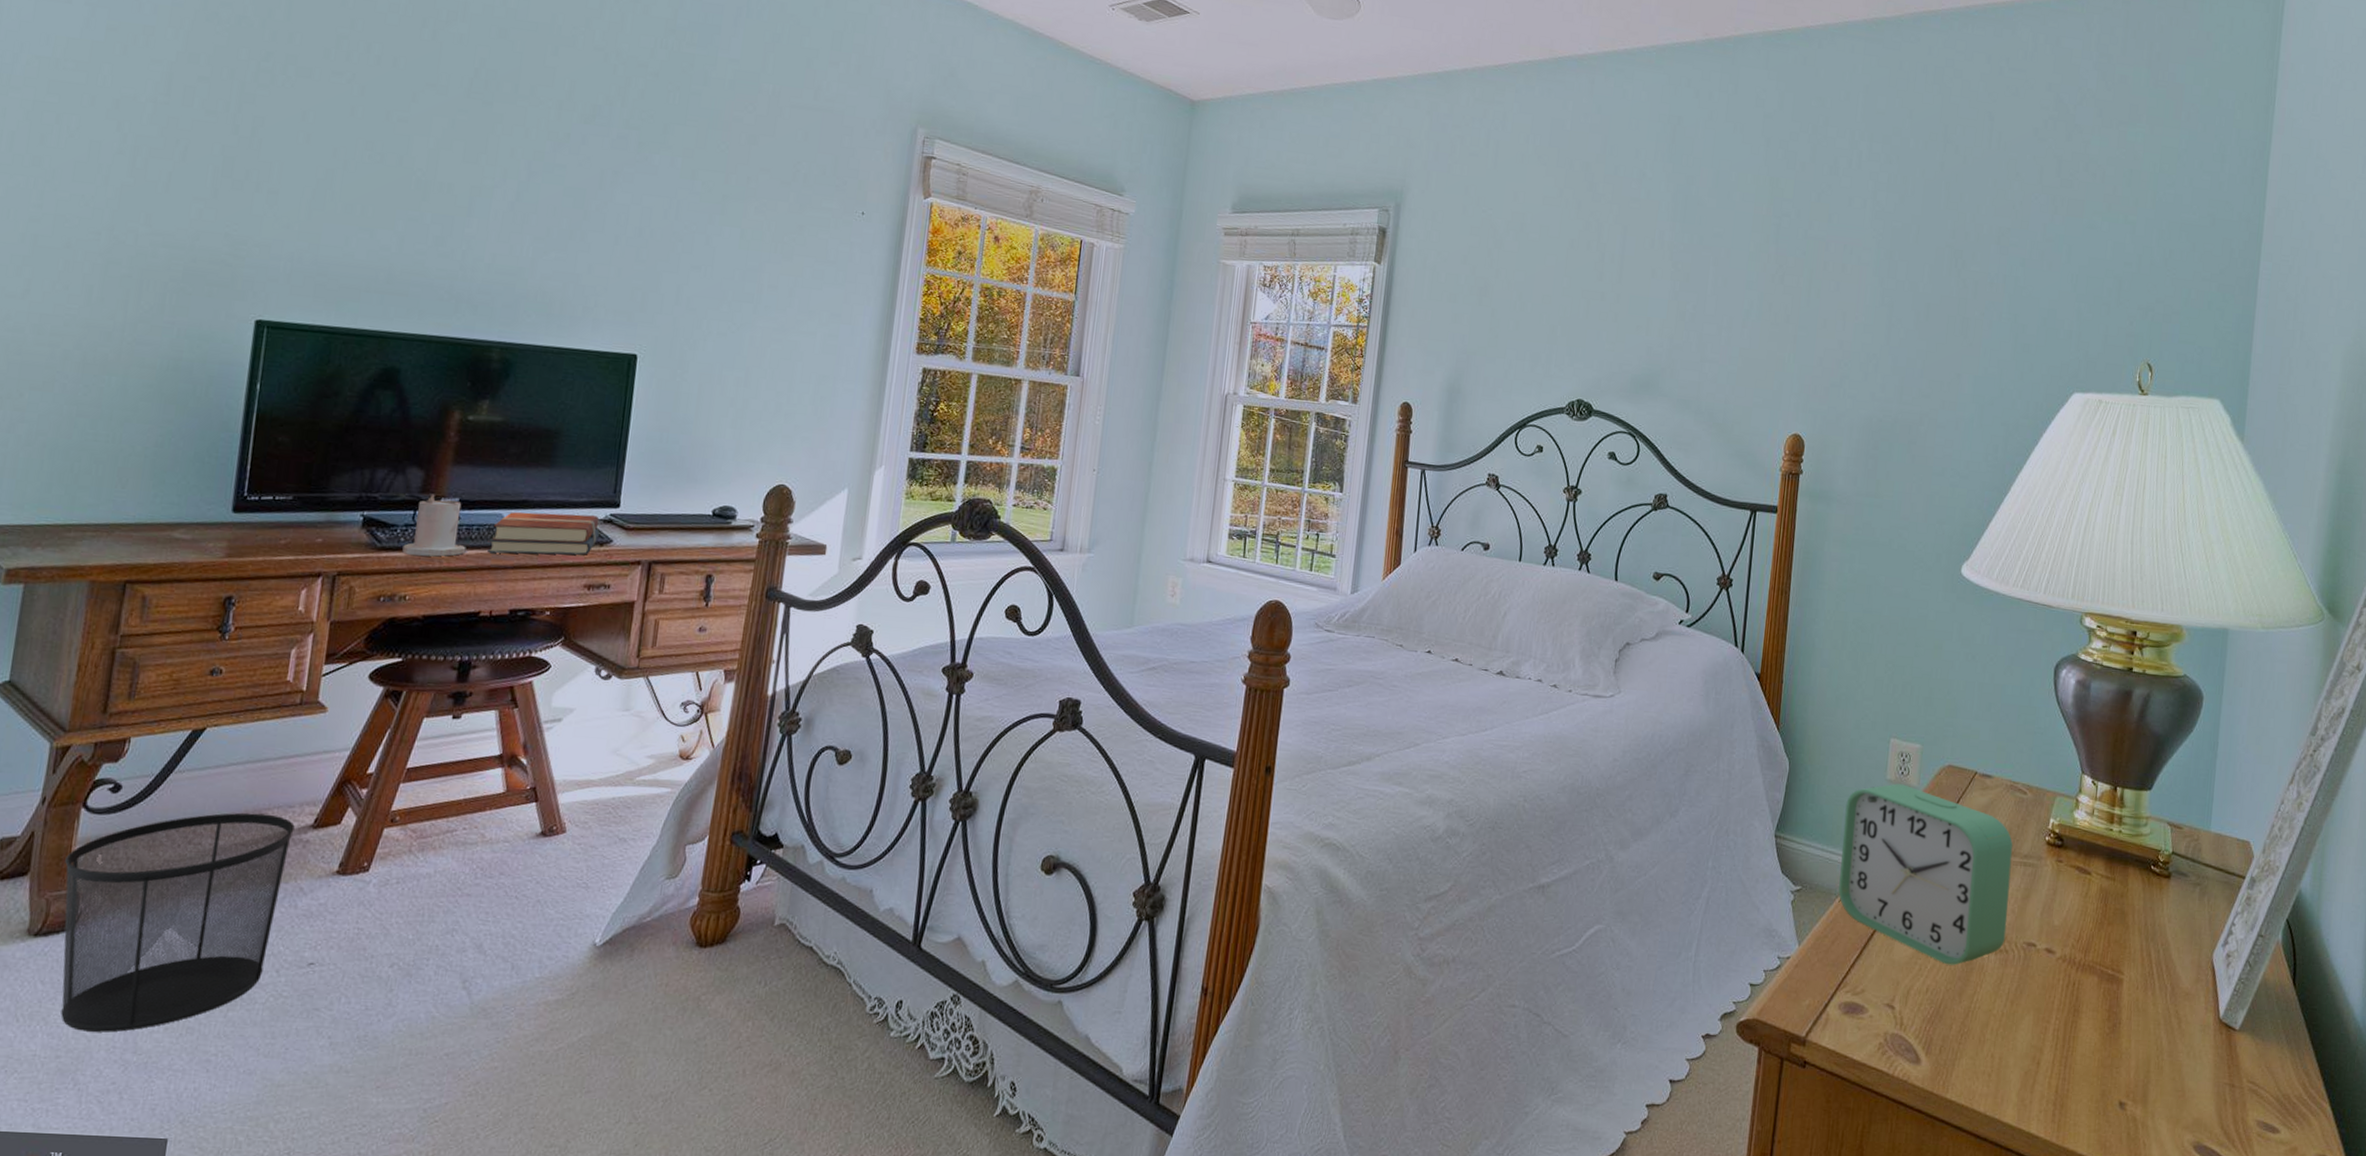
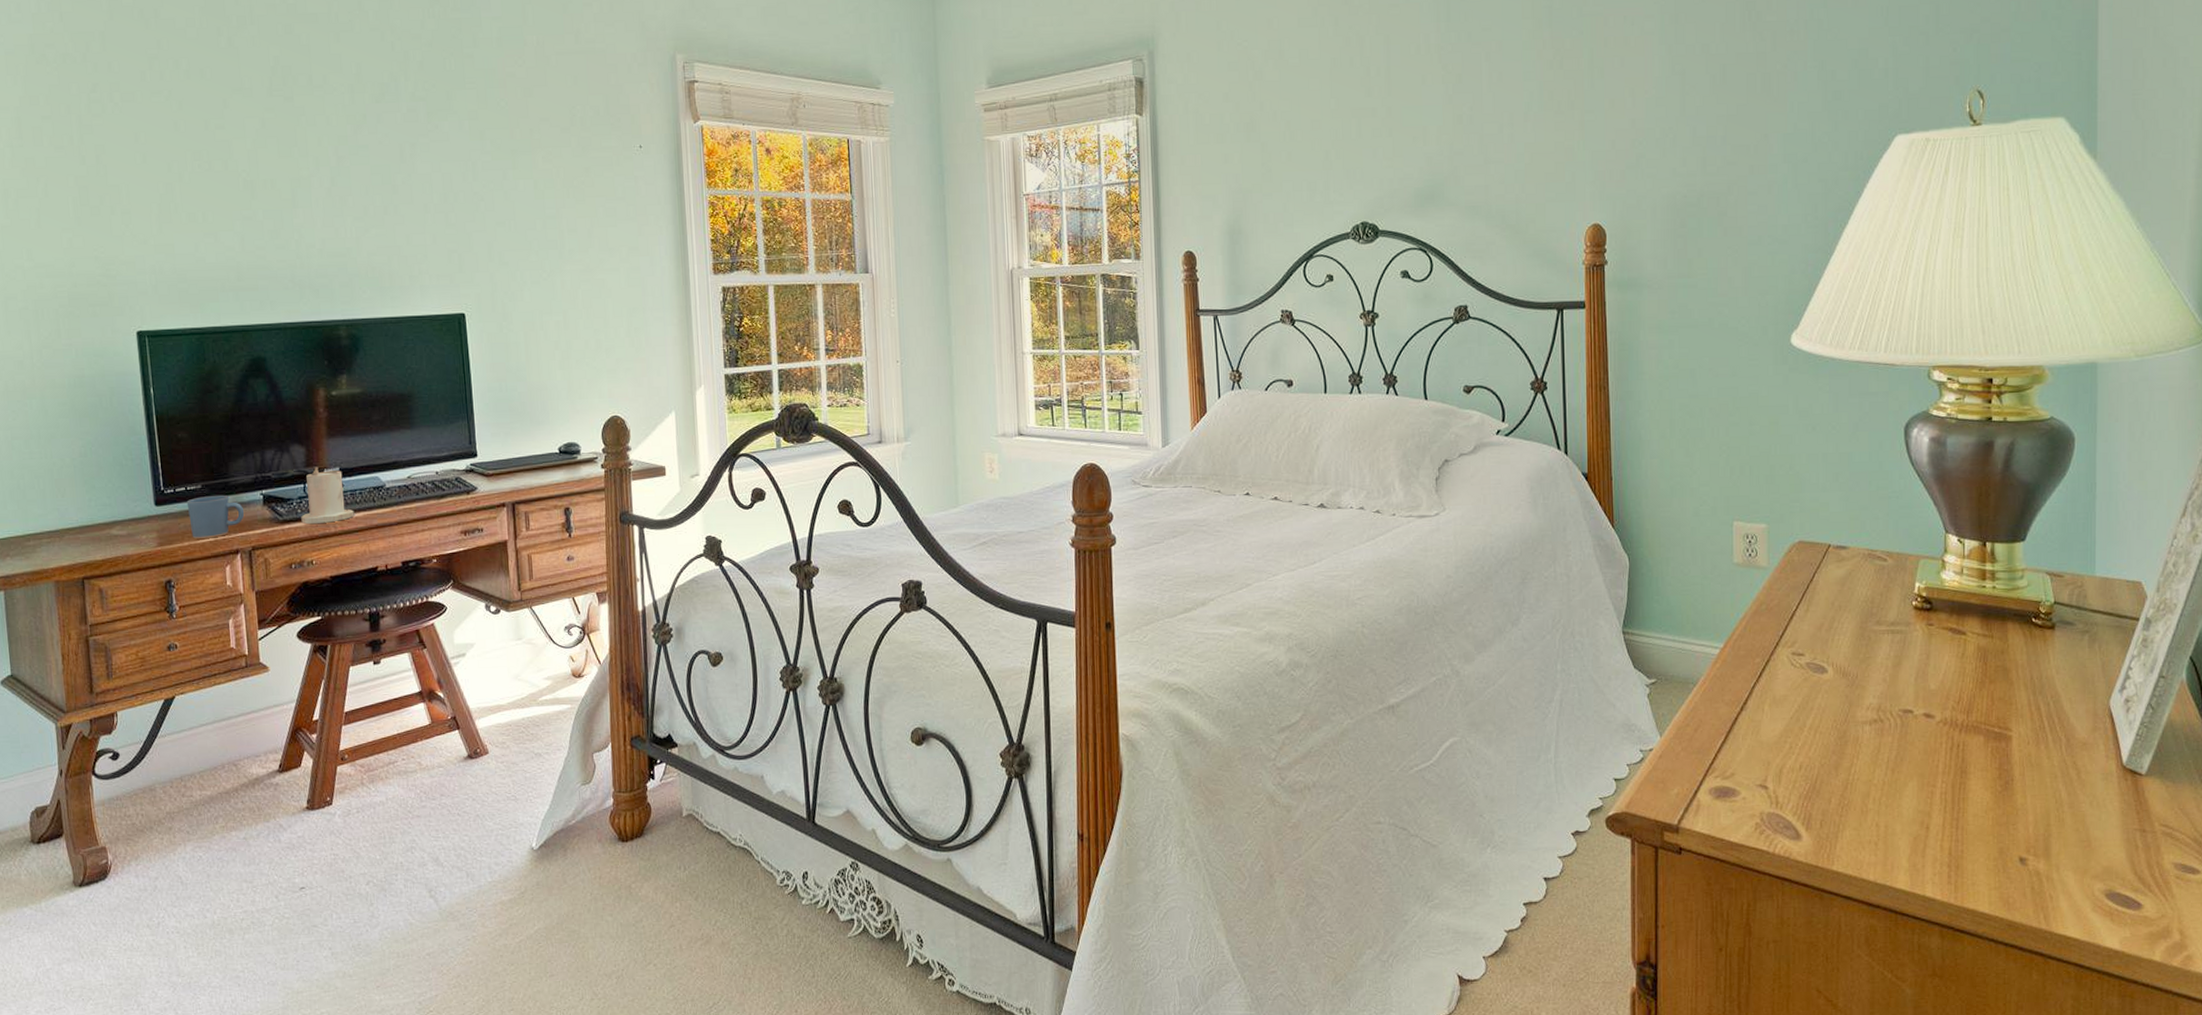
waste bin: present [61,812,295,1032] -> none [89,764,265,961]
mug: none [269,509,338,557] -> present [186,495,245,539]
books: present [488,512,600,555] -> none [372,467,464,512]
alarm clock: present [1838,784,2013,965] -> none [1693,566,1879,740]

